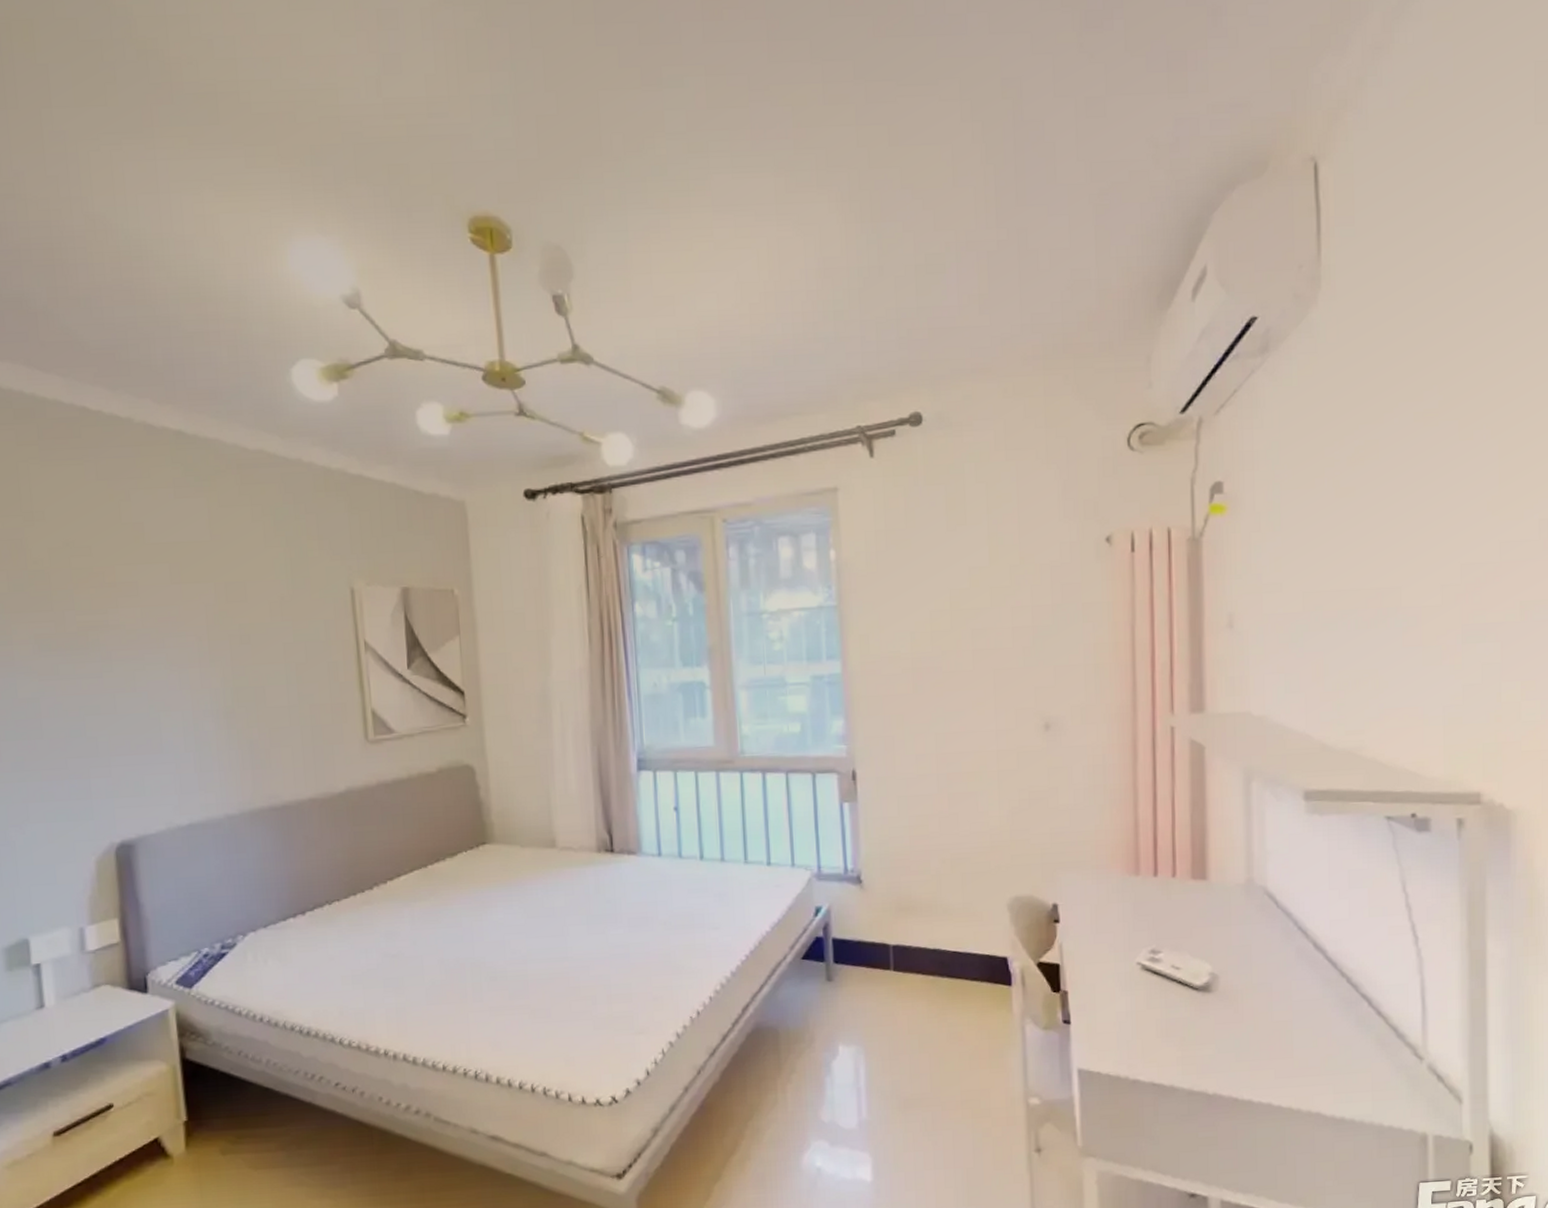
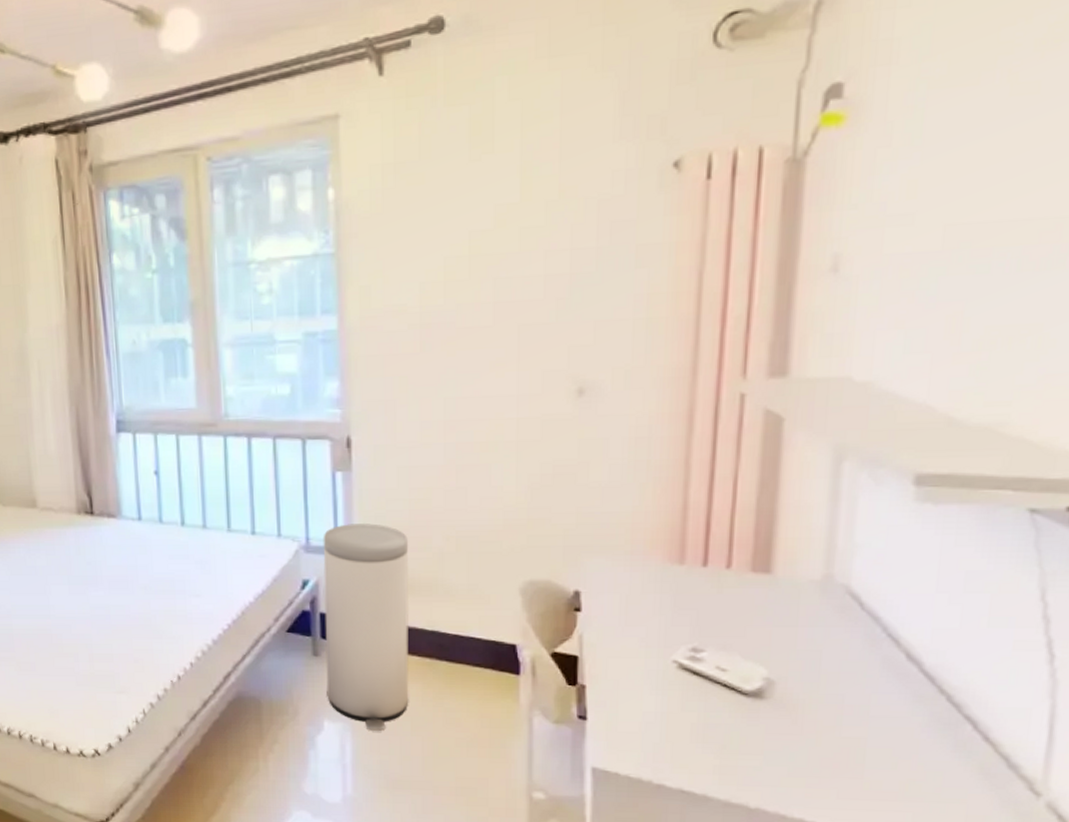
pedal bin: none [833,850,916,1051] -> present [323,523,409,731]

